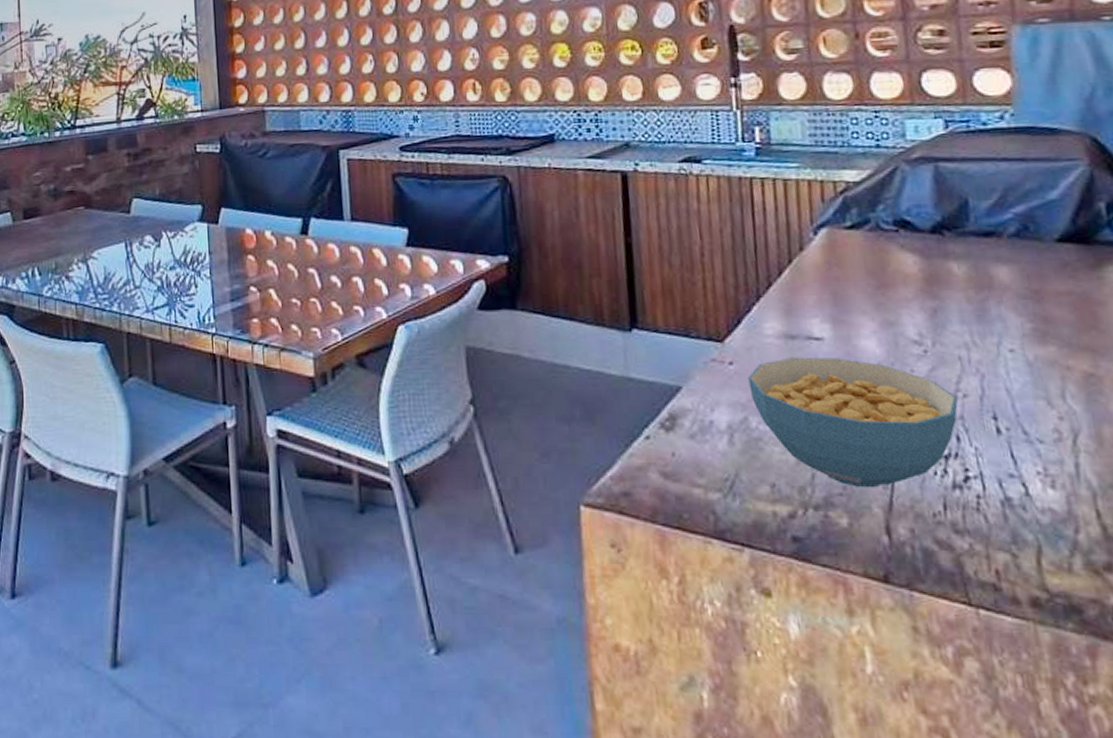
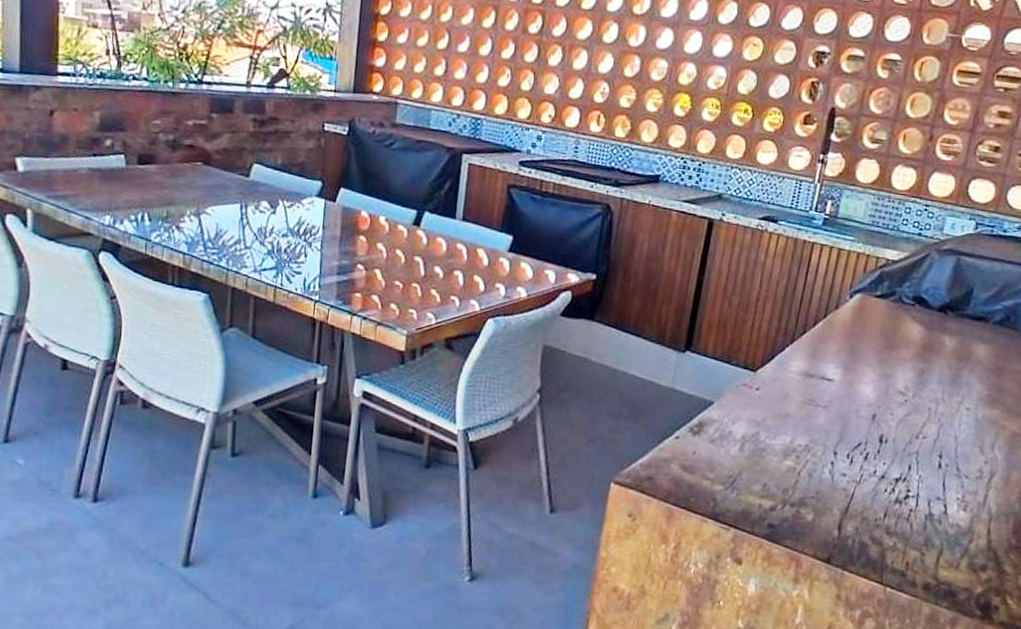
cereal bowl: present [748,357,958,488] -> none [766,391,918,496]

